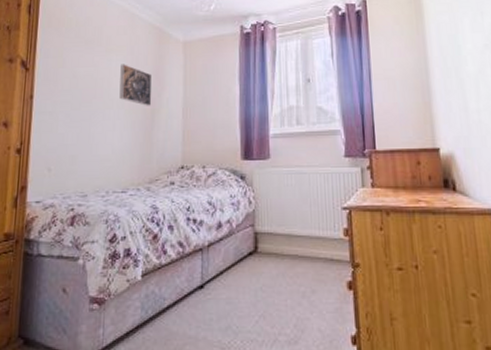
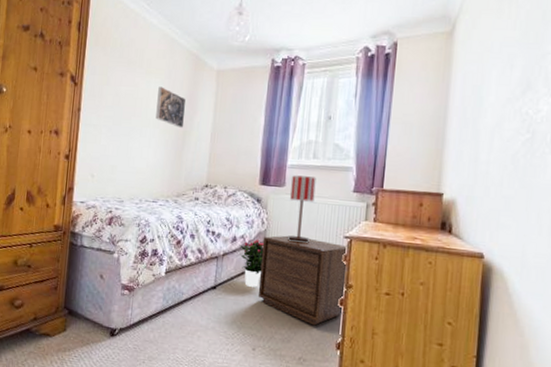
potted flower: none [227,222,254,280] -> present [239,239,264,287]
nightstand: none [252,214,355,318] -> present [258,235,349,326]
table lamp: none [275,145,304,222] -> present [288,175,316,244]

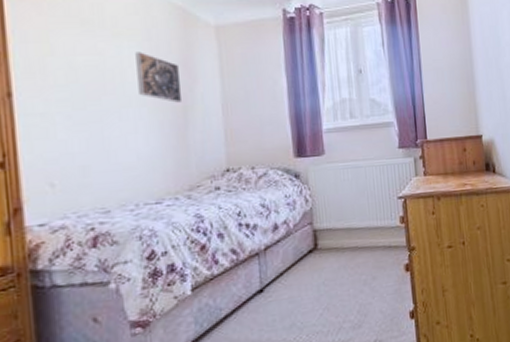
potted flower: present [239,239,264,287] -> none [284,220,315,279]
nightstand: present [258,235,349,326] -> none [310,206,412,301]
table lamp: present [288,175,316,244] -> none [329,138,363,216]

